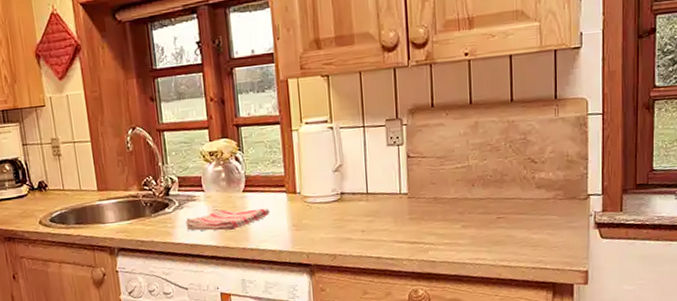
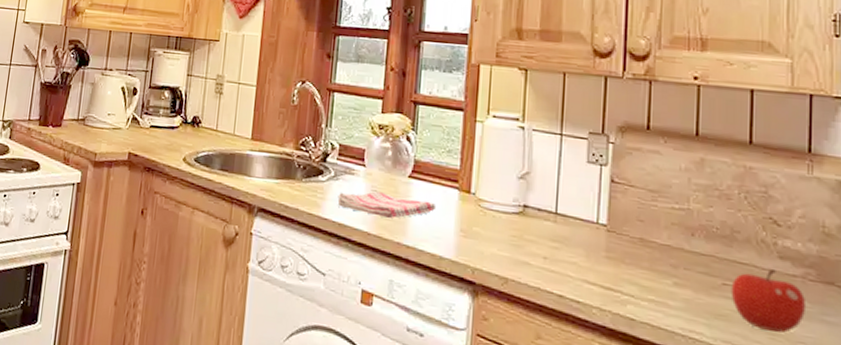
fruit: none [503,198,557,245] -> present [731,269,807,333]

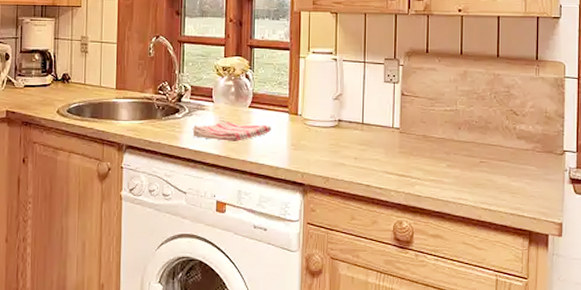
fruit: present [731,269,807,333] -> none [486,147,535,192]

